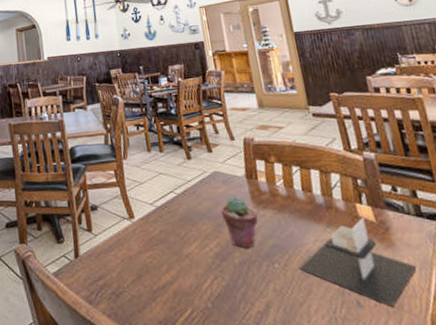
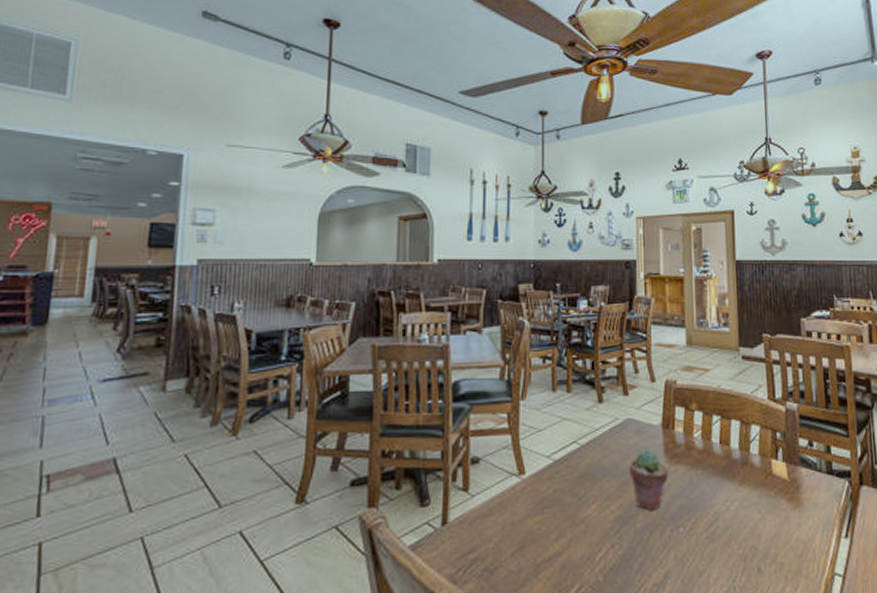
napkin holder: present [298,218,417,307] -> none [704,475,820,572]

